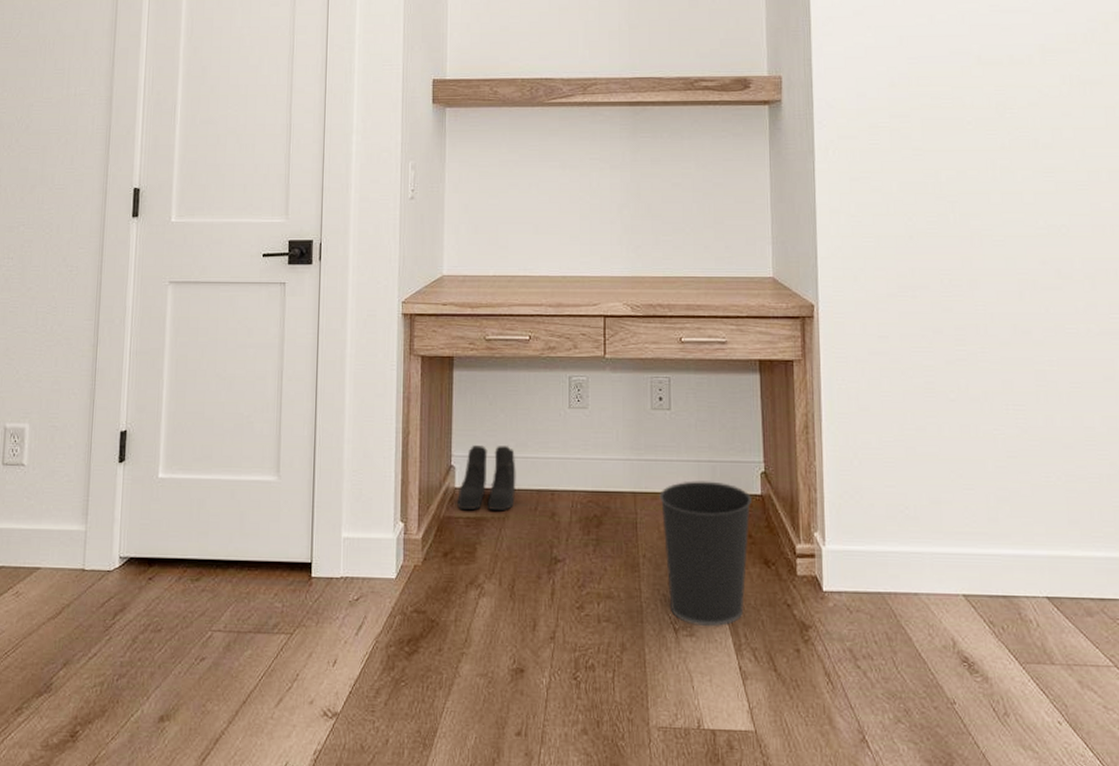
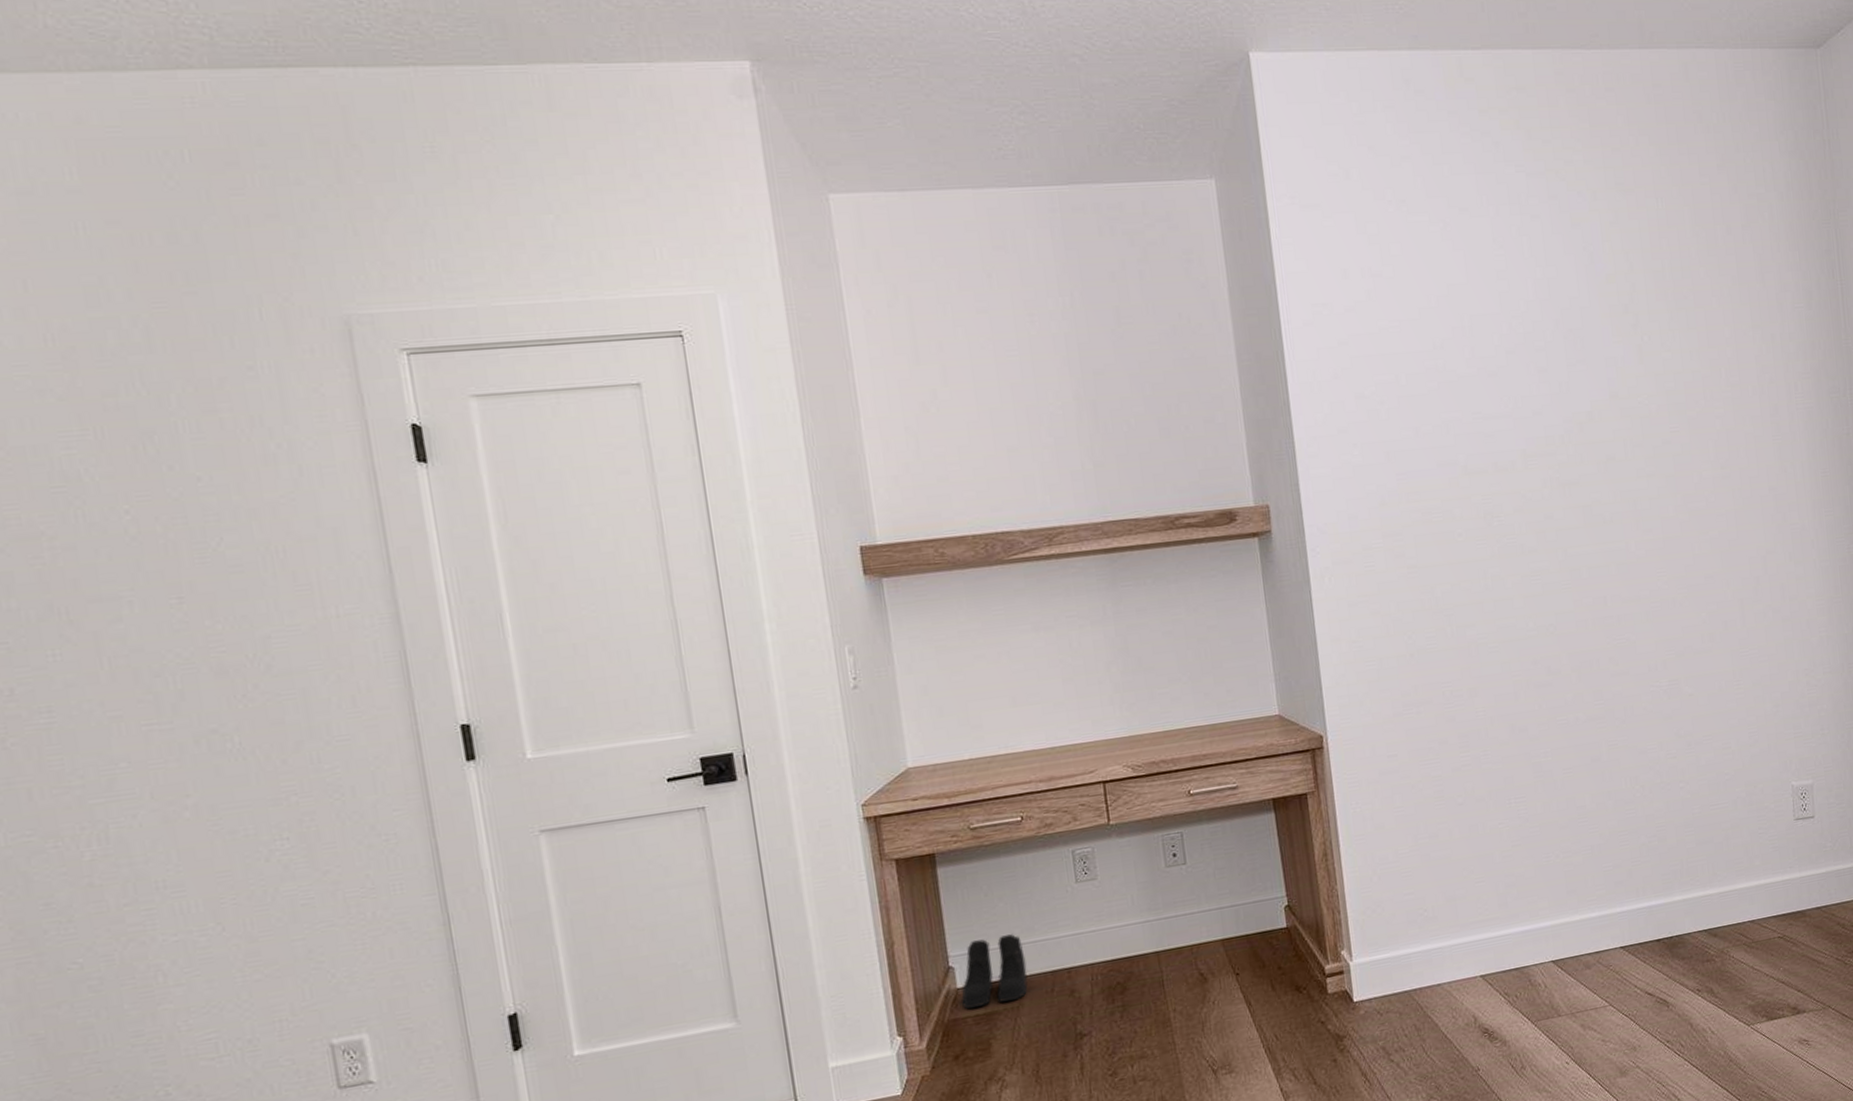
wastebasket: present [659,481,752,627] -> none [1183,923,1280,1063]

